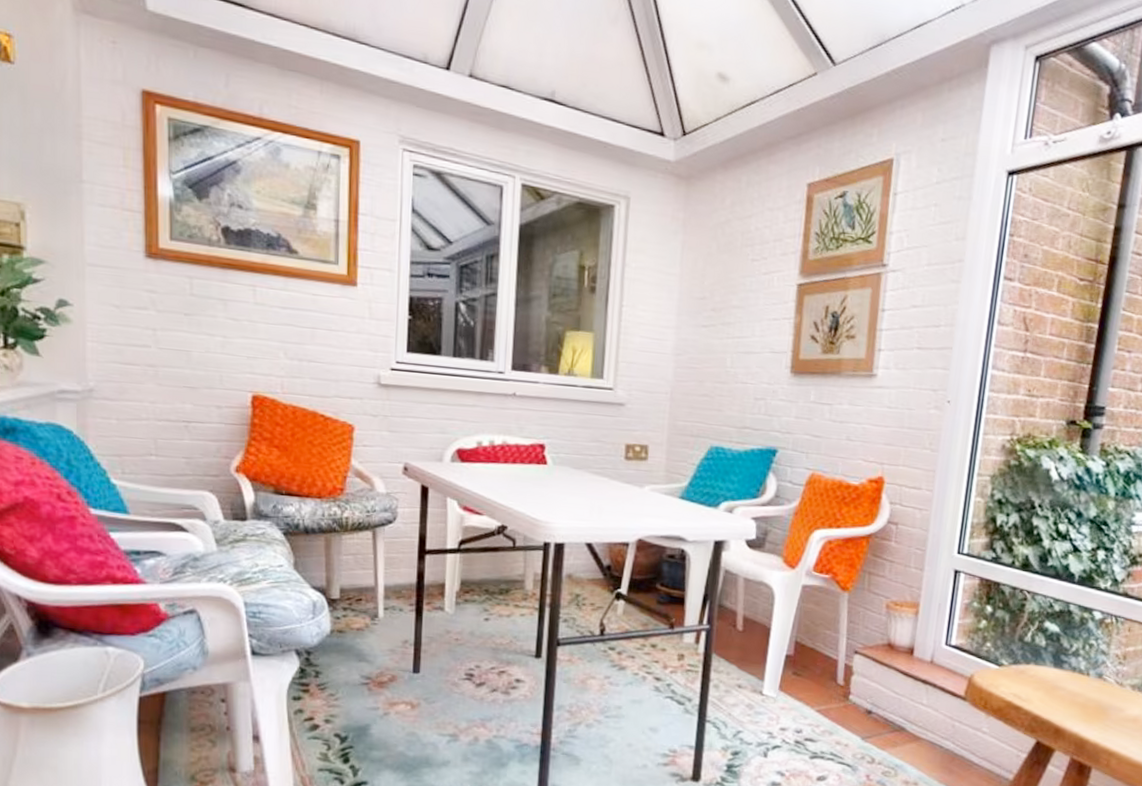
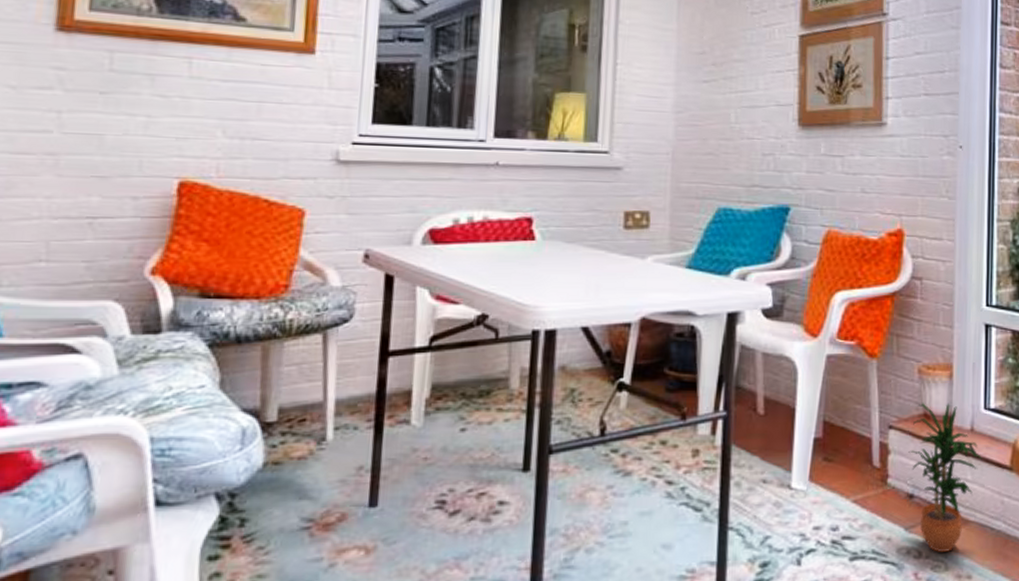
potted plant: none [871,634,939,761] -> present [909,403,982,552]

